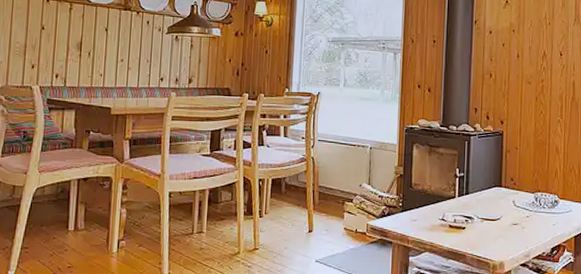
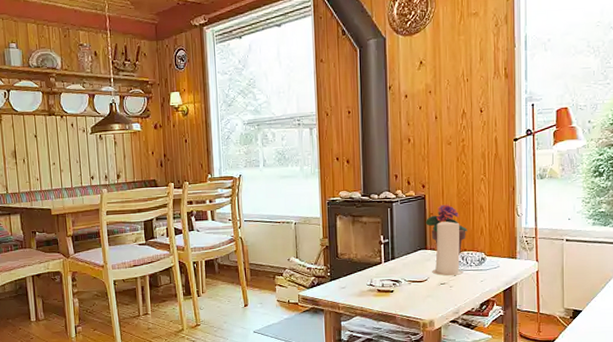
potted flower: none [501,142,542,196] -> present [425,204,467,255]
candle: none [505,160,536,217] -> present [432,221,464,277]

